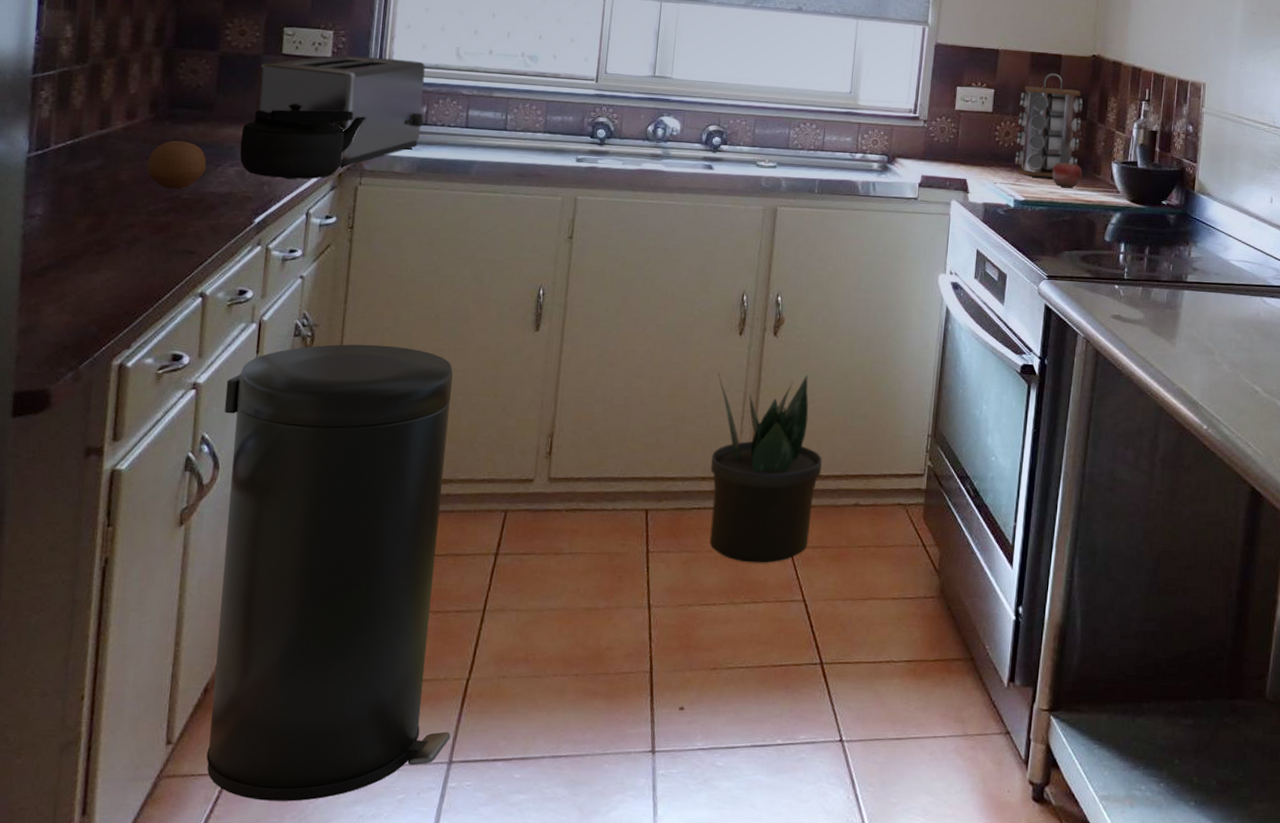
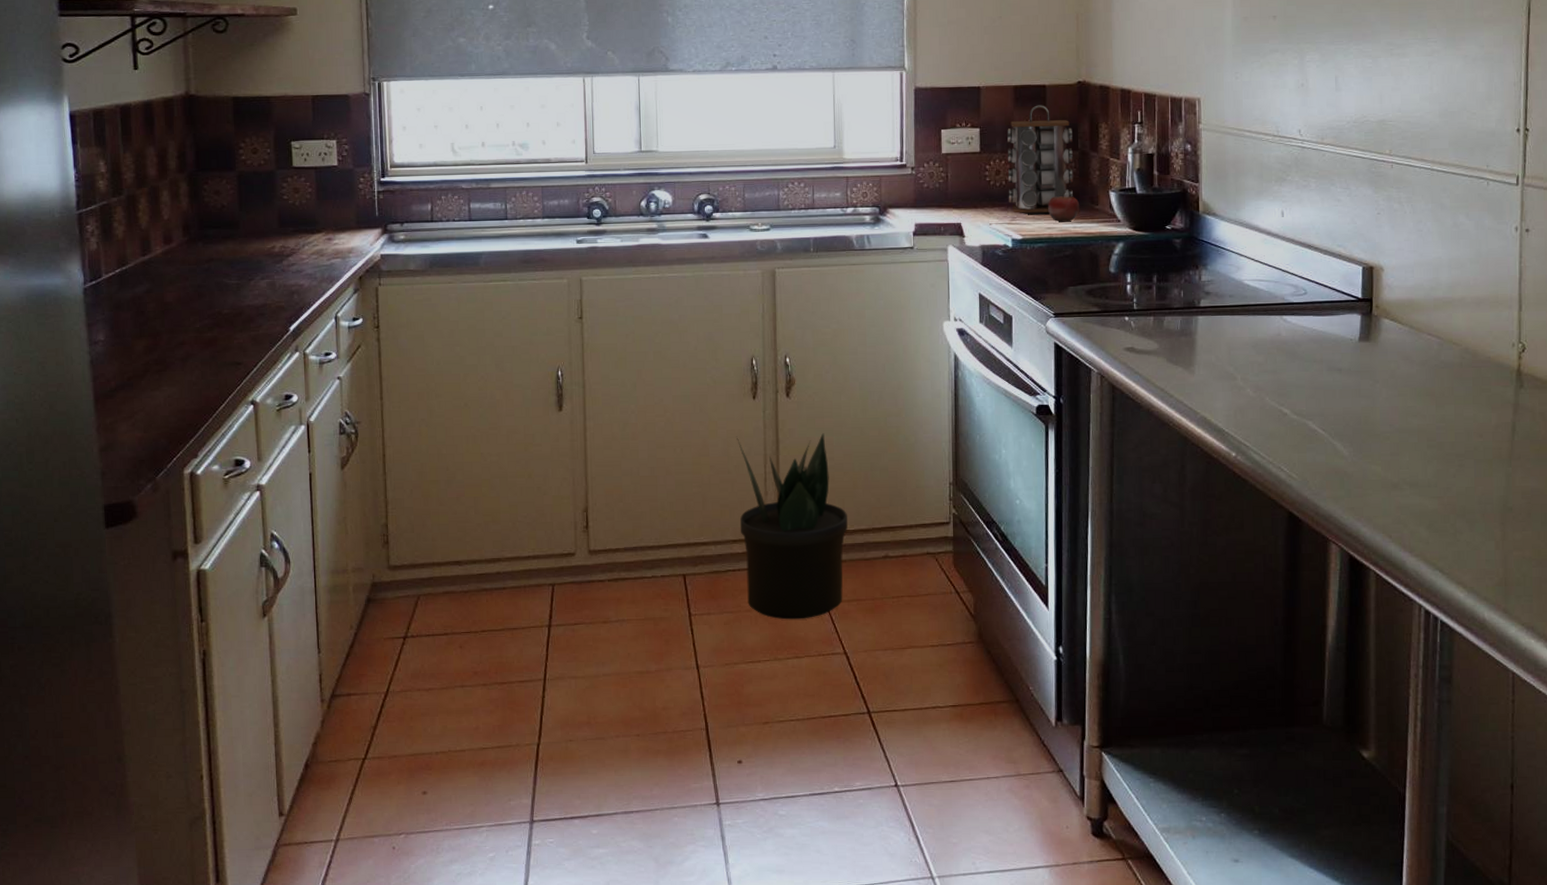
fruit: present [147,140,207,189] -> none [189,259,240,306]
pedal bin: present [206,344,453,802] -> none [286,436,529,863]
kettle: present [240,102,367,179] -> none [267,213,377,286]
toaster: present [256,54,425,167] -> none [274,161,430,270]

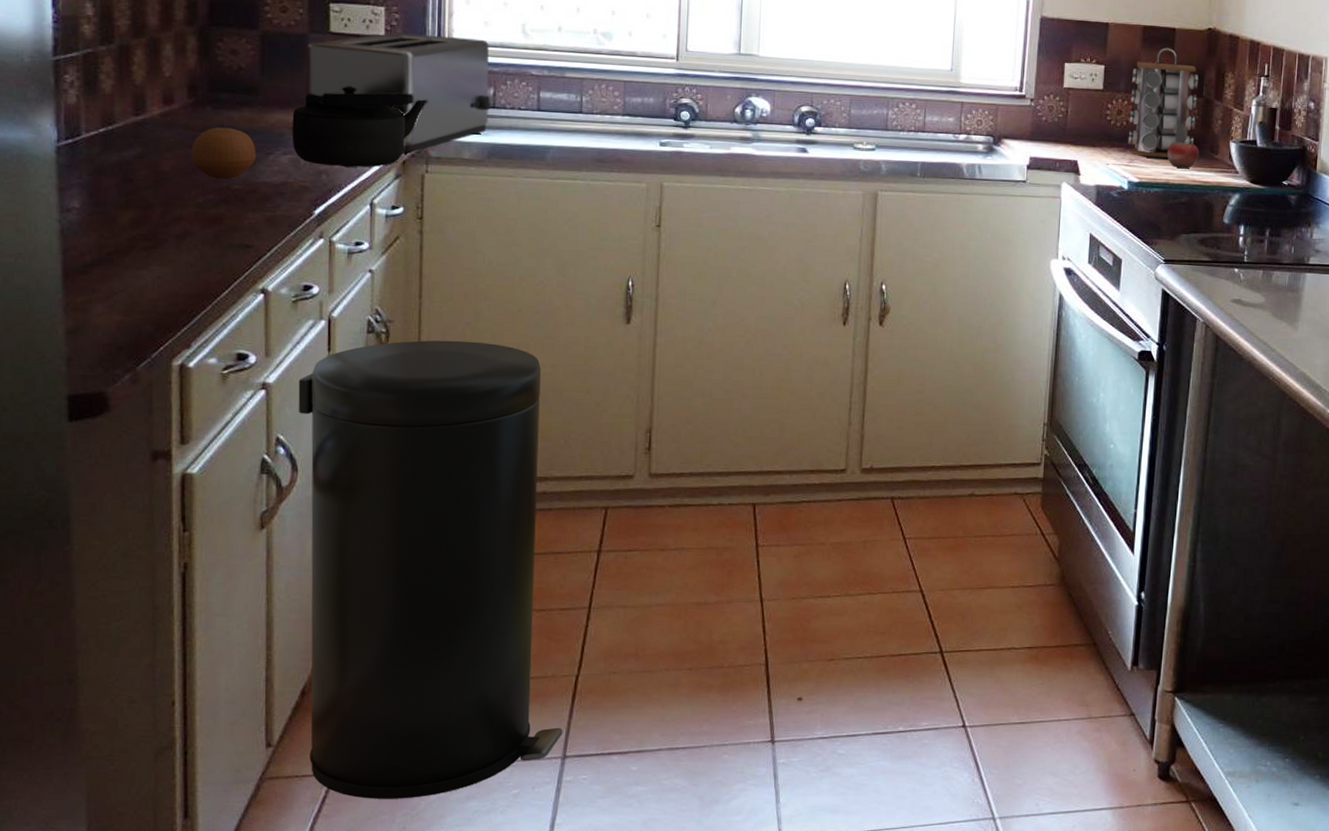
fruit: none [189,259,240,306] -> present [192,127,257,180]
kettle: none [267,213,377,286] -> present [292,85,429,167]
toaster: none [274,161,430,270] -> present [305,32,491,154]
pedal bin: none [286,436,529,863] -> present [298,340,563,799]
planter: present [737,433,848,620] -> none [818,362,935,555]

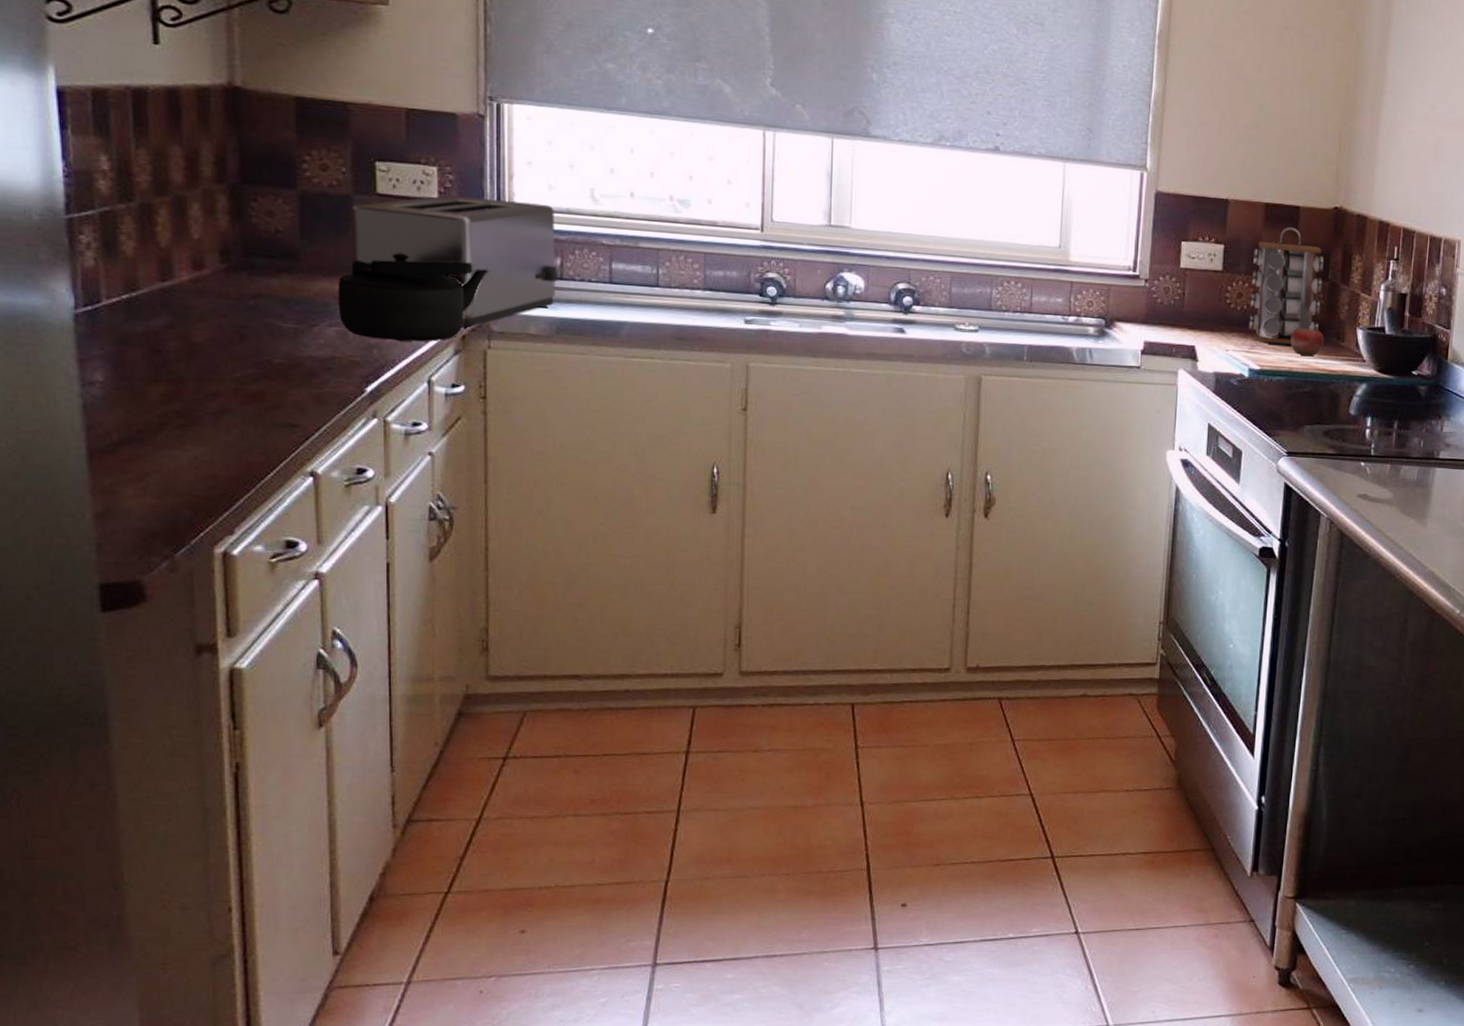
fruit: present [192,127,257,180] -> none [227,295,299,353]
pedal bin: present [298,340,563,799] -> none [355,528,653,1008]

